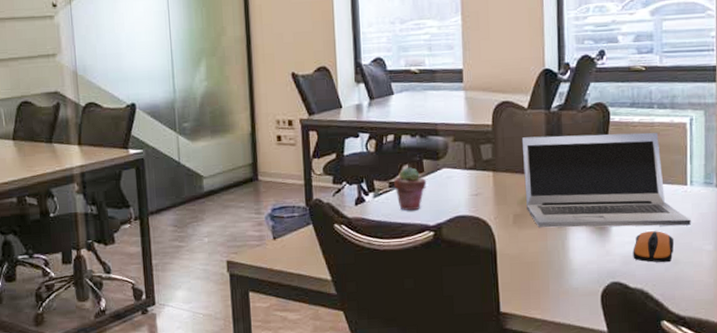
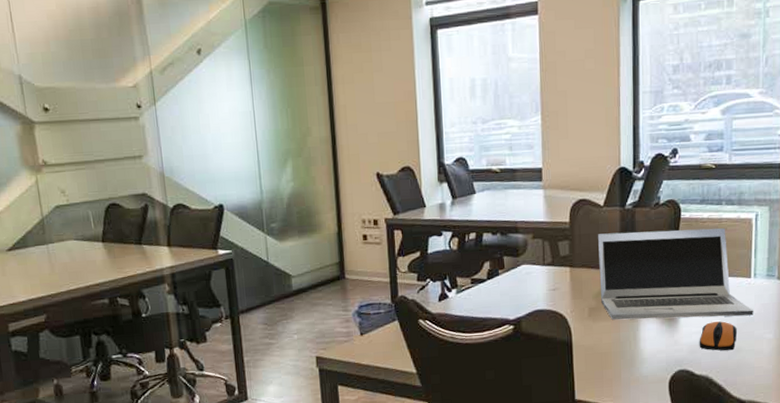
potted succulent: present [394,166,427,211] -> none [476,263,507,306]

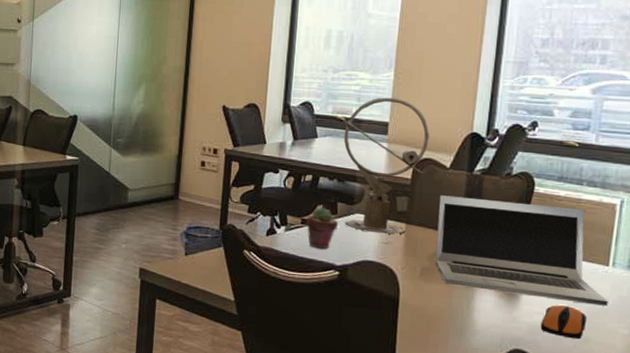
potted succulent: none [476,263,507,306] -> present [306,207,339,249]
sundial: none [498,142,582,281] -> present [343,97,430,235]

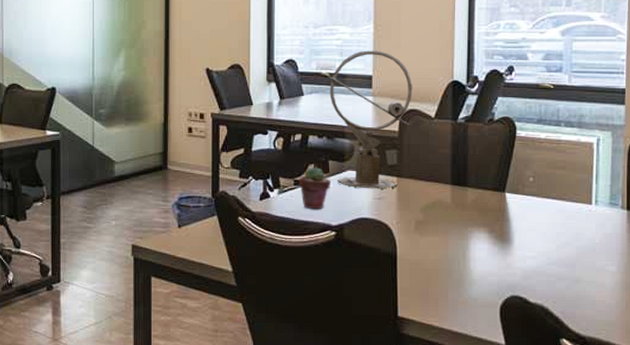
laptop: present [435,195,608,306] -> none [427,146,594,245]
computer mouse: present [540,305,587,340] -> none [534,248,576,280]

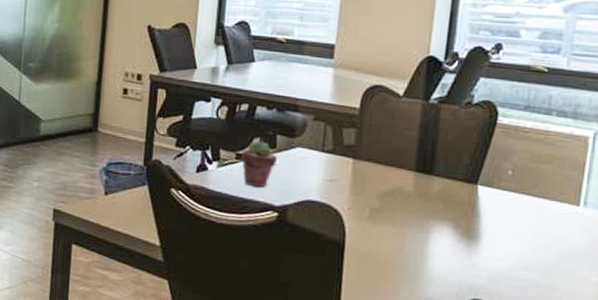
sundial: present [327,50,413,189] -> none [283,16,381,171]

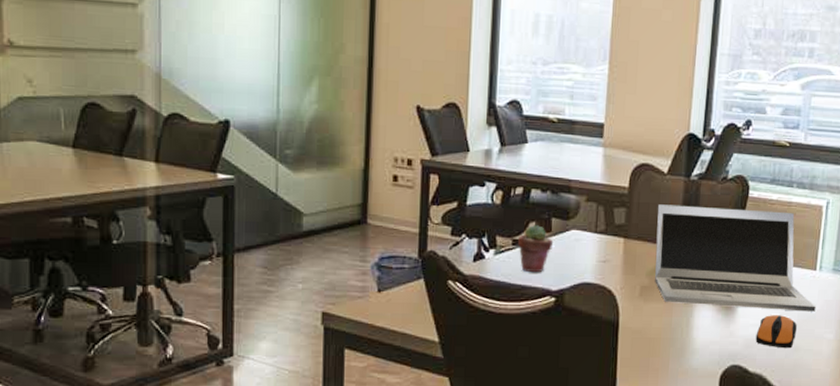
laptop: none [386,126,578,251] -> present [655,204,816,312]
computer mouse: none [502,249,554,288] -> present [755,315,797,349]

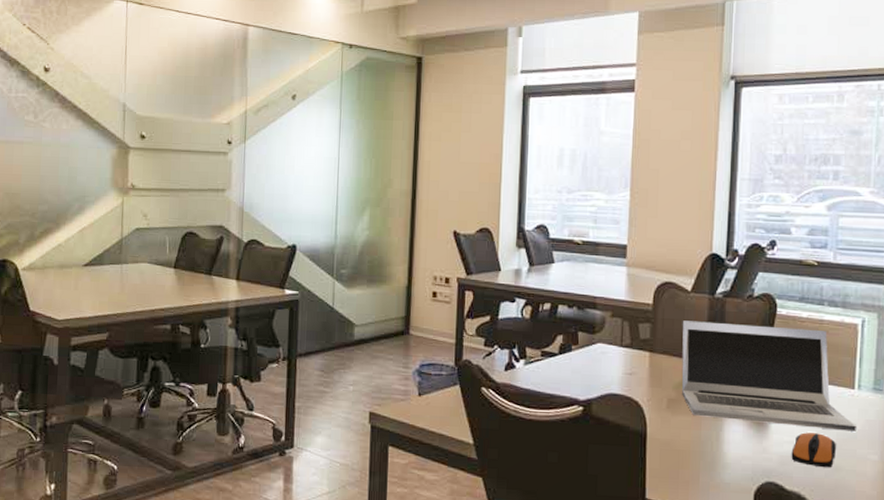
potted succulent: present [518,224,554,273] -> none [546,337,581,383]

